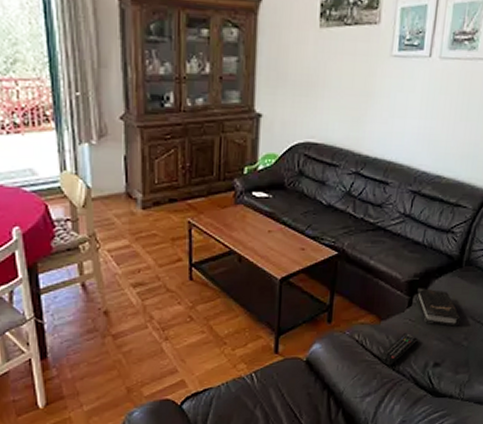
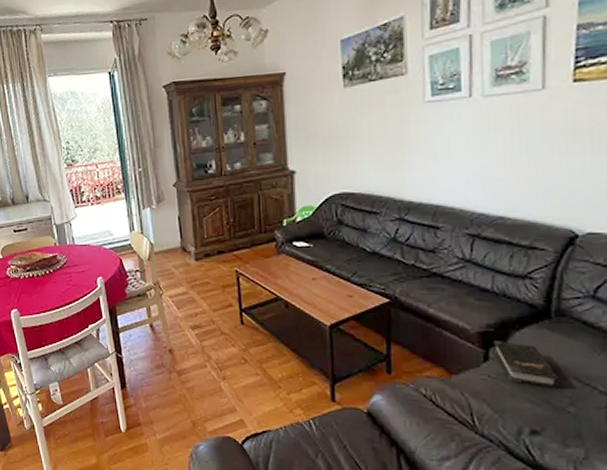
remote control: present [380,332,418,366] -> none [456,390,503,427]

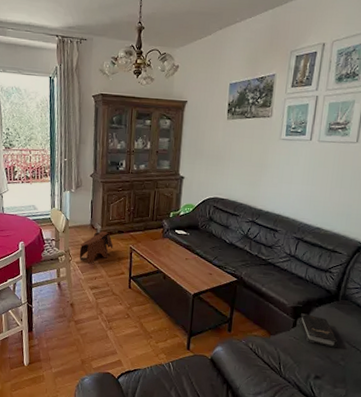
toy elephant: none [171,254,214,297] -> present [79,231,114,264]

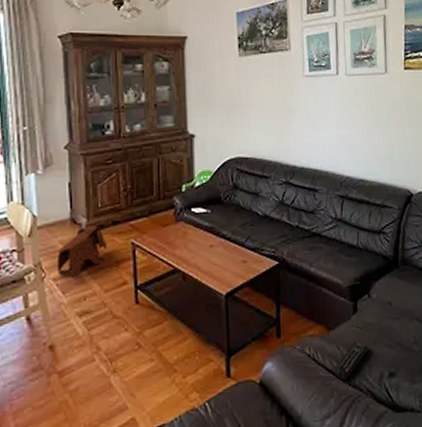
remote control: none [269,347,301,372] -> present [334,341,369,381]
hardback book: present [300,313,338,348] -> none [360,292,407,331]

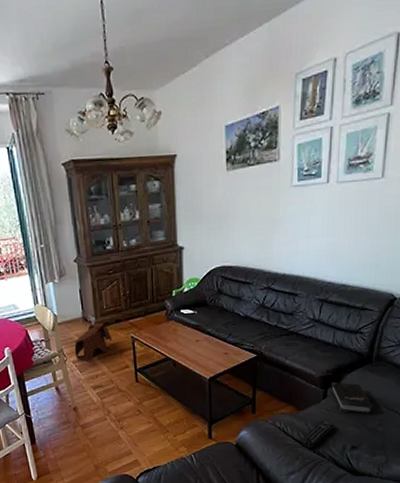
hardback book: none [360,292,407,331] -> present [331,382,374,415]

